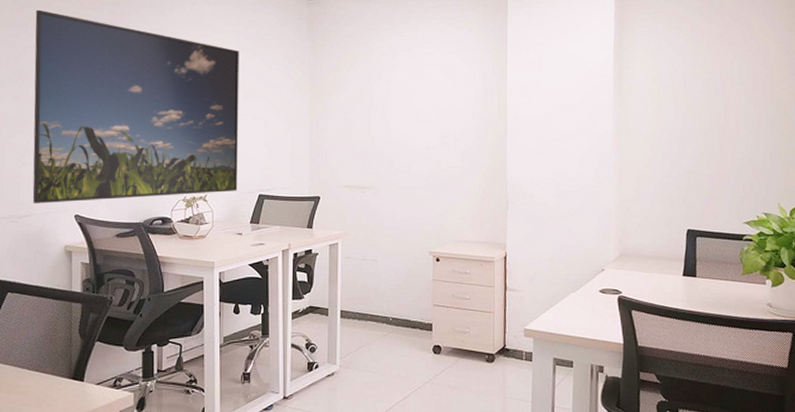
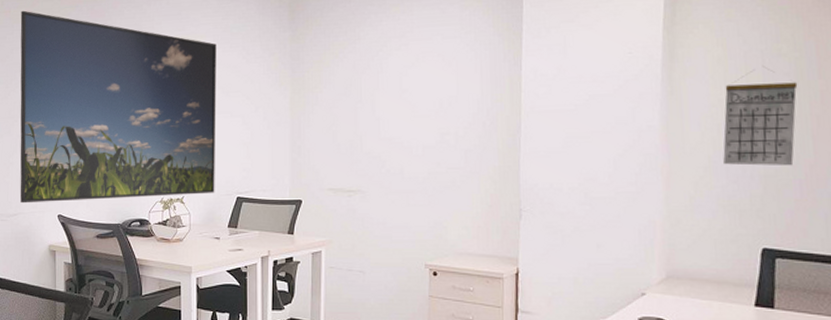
calendar: none [658,88,709,164] -> present [723,70,798,166]

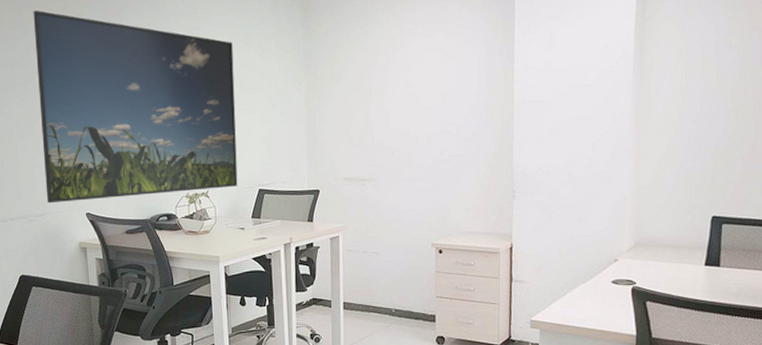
calendar: present [723,70,798,166] -> none [682,60,744,145]

